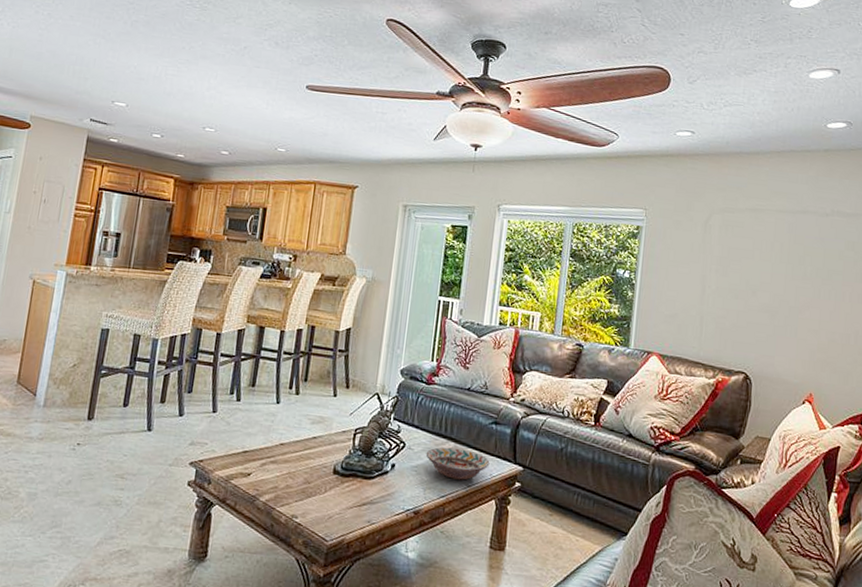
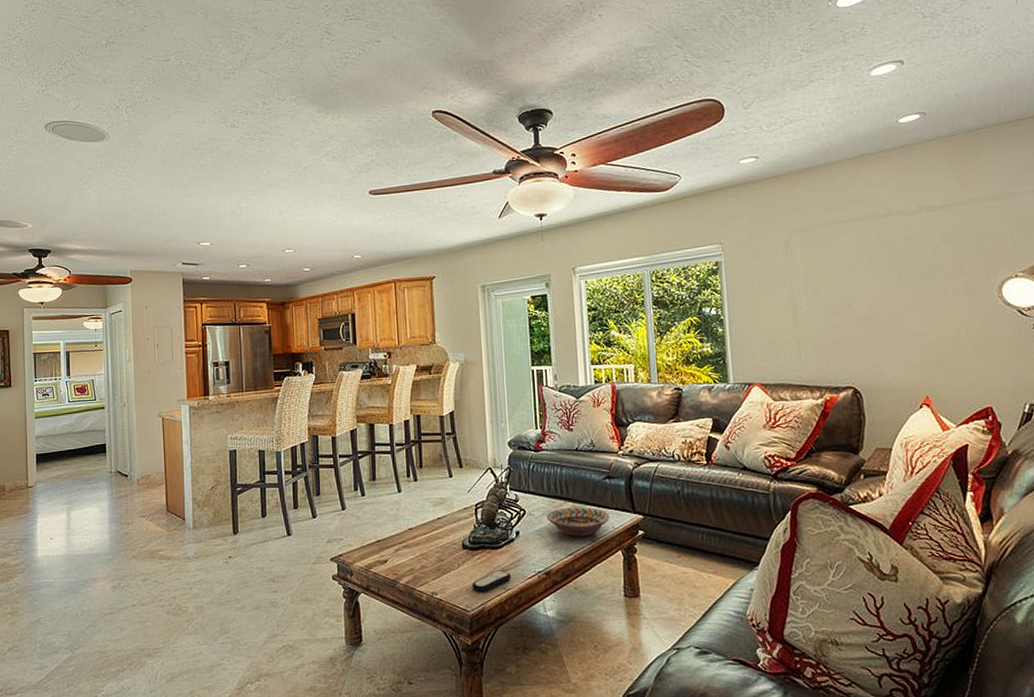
remote control: none [335,501,379,523] -> present [472,570,512,593]

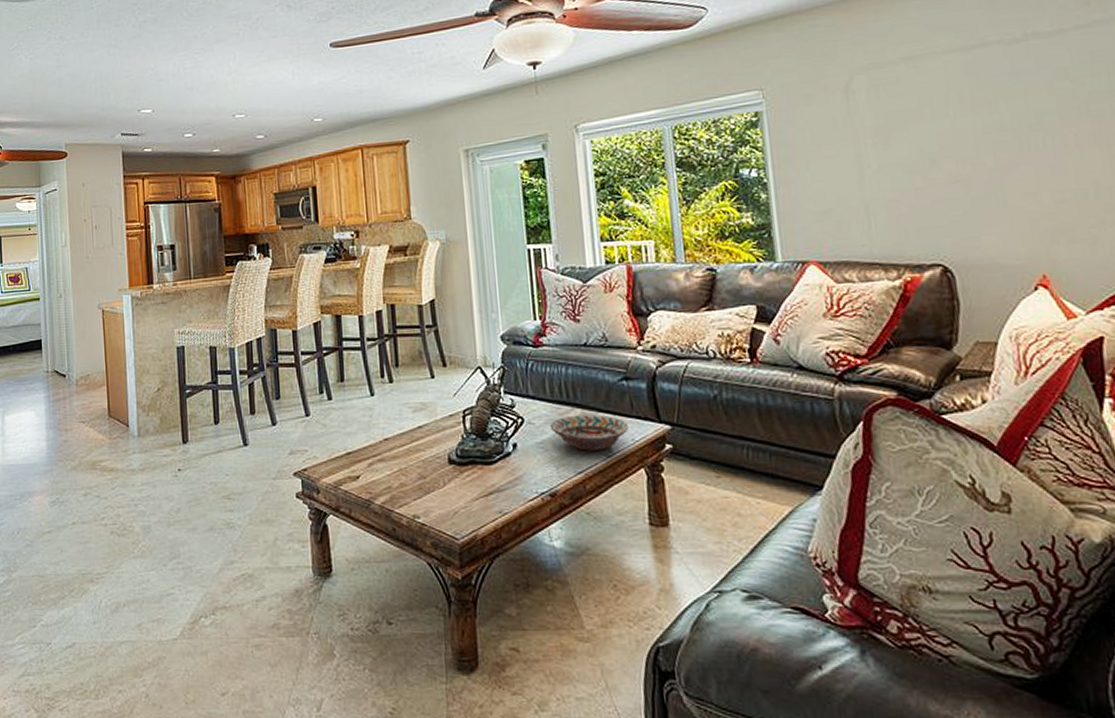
remote control: present [472,570,512,593] -> none [461,490,509,517]

